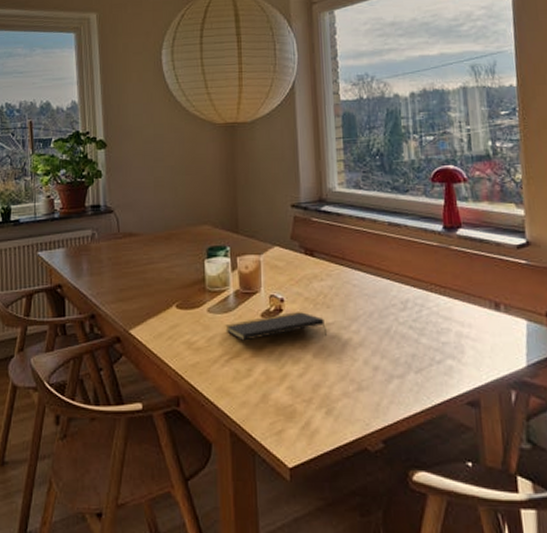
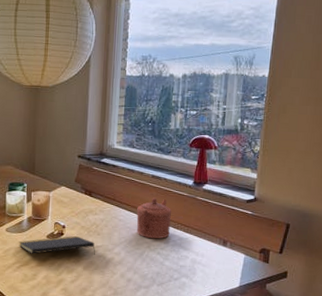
teapot: none [374,252,422,308] -> present [136,197,171,239]

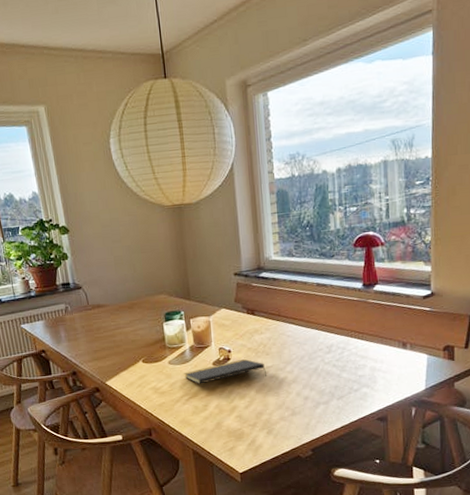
teapot: present [136,197,171,239] -> none [305,307,344,351]

